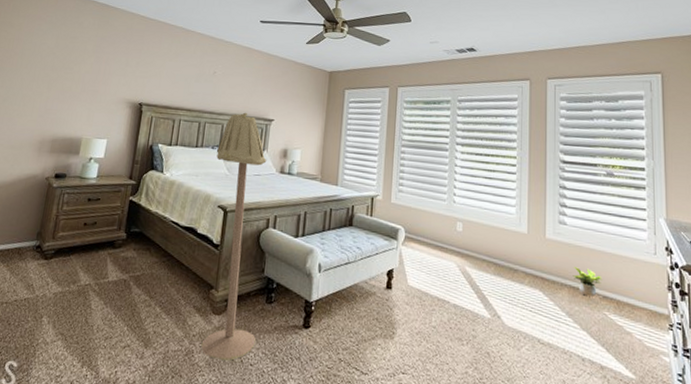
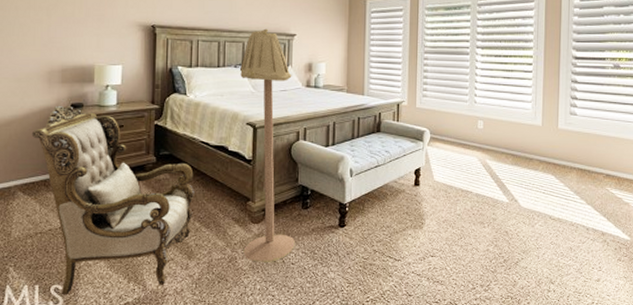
armchair: none [15,174,161,375] -> present [31,105,195,295]
potted plant: present [573,267,602,297] -> none [581,152,606,176]

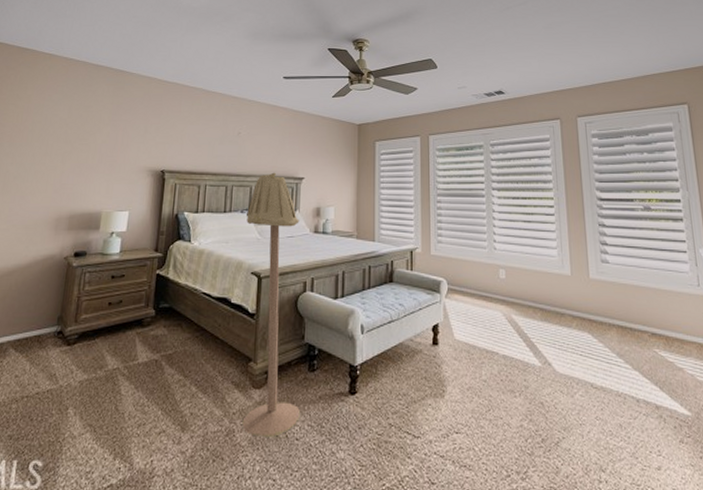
armchair: present [31,105,195,295] -> none [31,253,193,474]

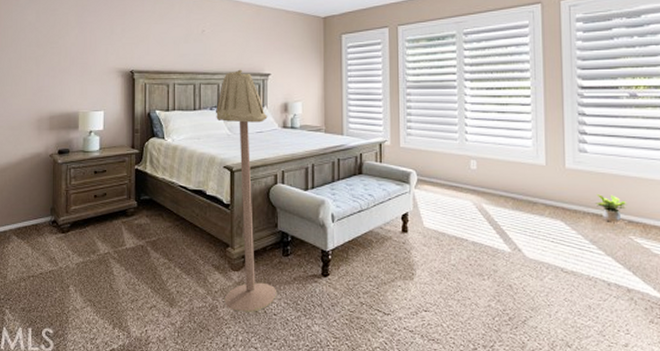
potted plant: none [619,306,650,335] -> present [595,194,627,222]

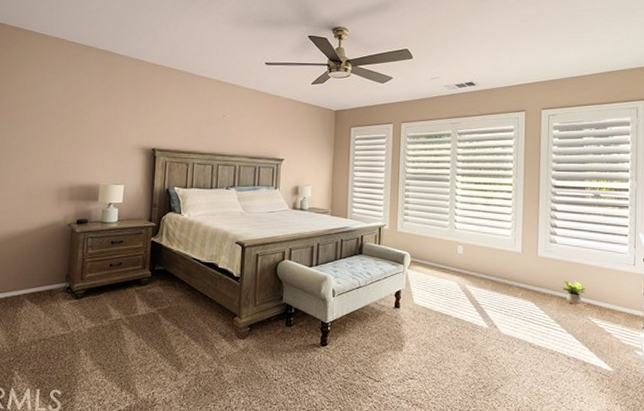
floor lamp: present [215,69,276,312] -> none [229,153,279,377]

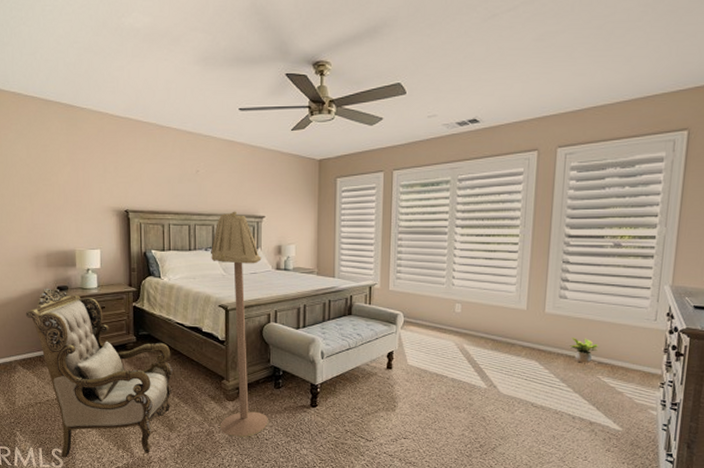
armchair: none [40,221,186,400] -> present [25,288,173,458]
floor lamp: none [229,153,279,377] -> present [210,211,268,437]

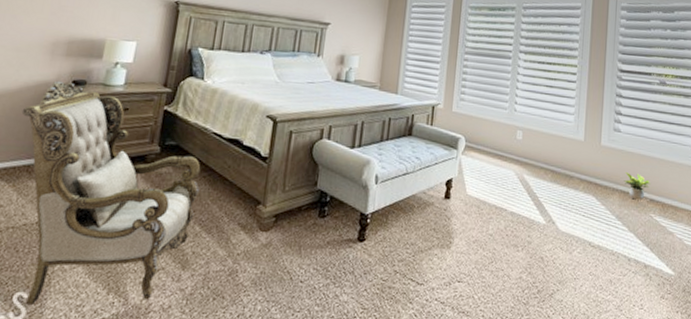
floor lamp: present [210,211,268,437] -> none [246,14,322,279]

